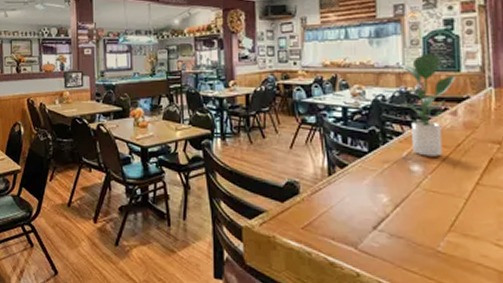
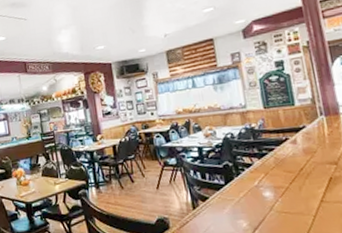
potted plant: present [398,53,457,157] -> none [241,92,292,183]

